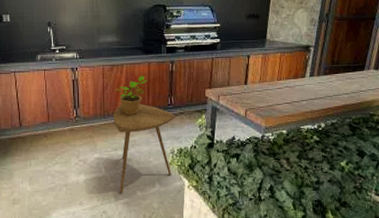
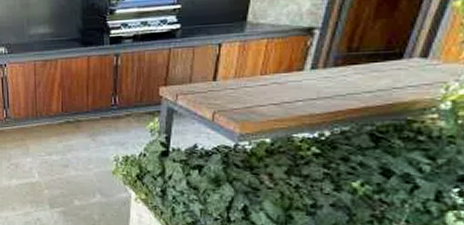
side table: present [113,104,175,194] -> none [46,104,120,202]
potted plant: present [116,76,148,115] -> none [49,72,87,117]

